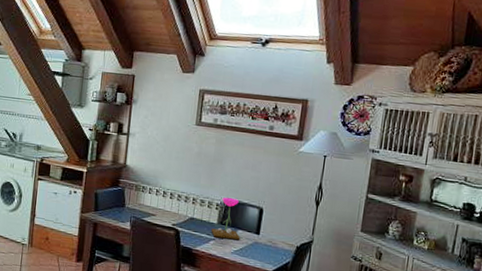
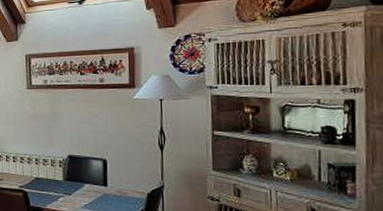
flower: present [211,197,241,241] -> none [58,154,89,195]

